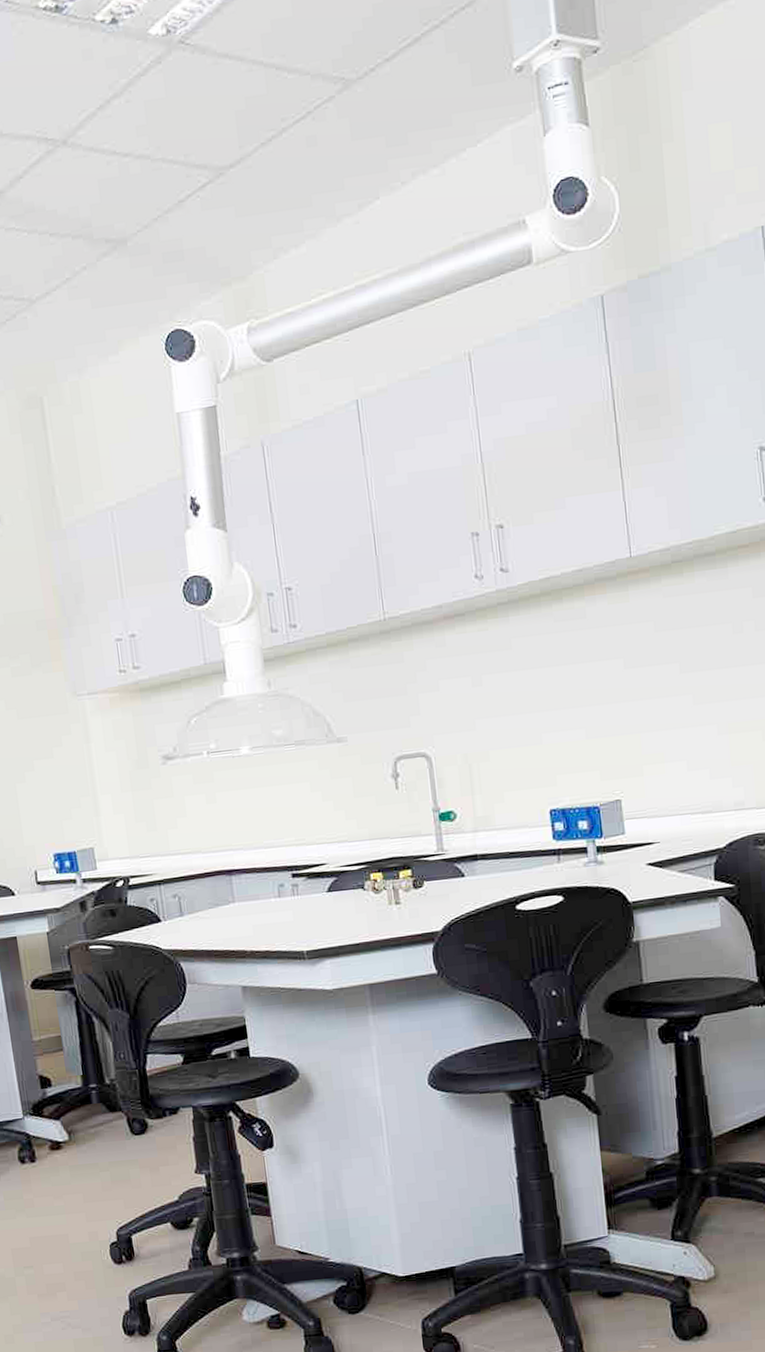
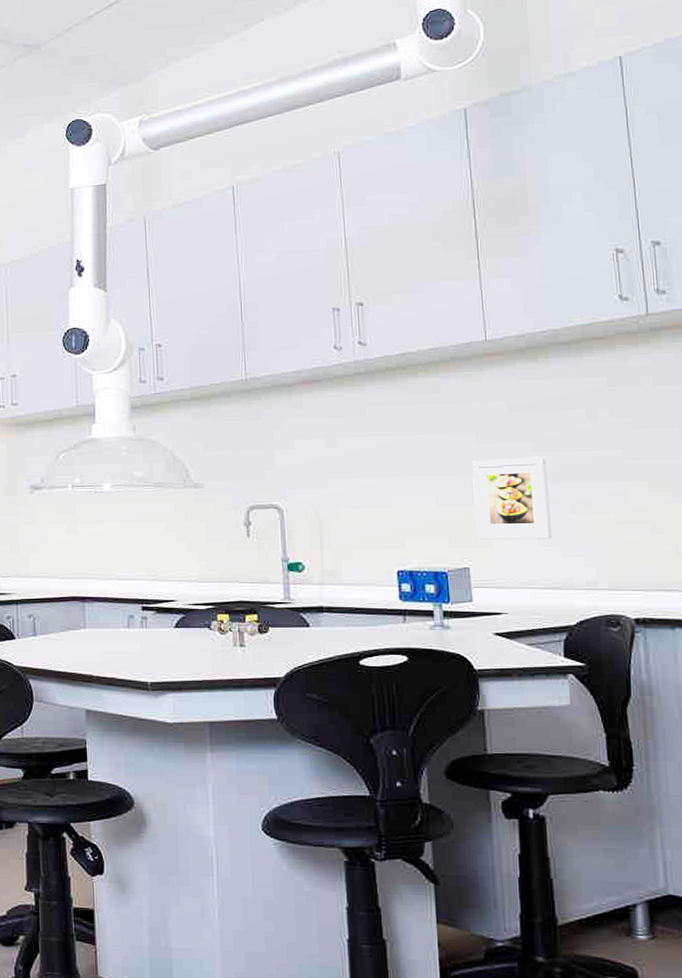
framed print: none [620,677,702,770] -> present [472,456,553,540]

